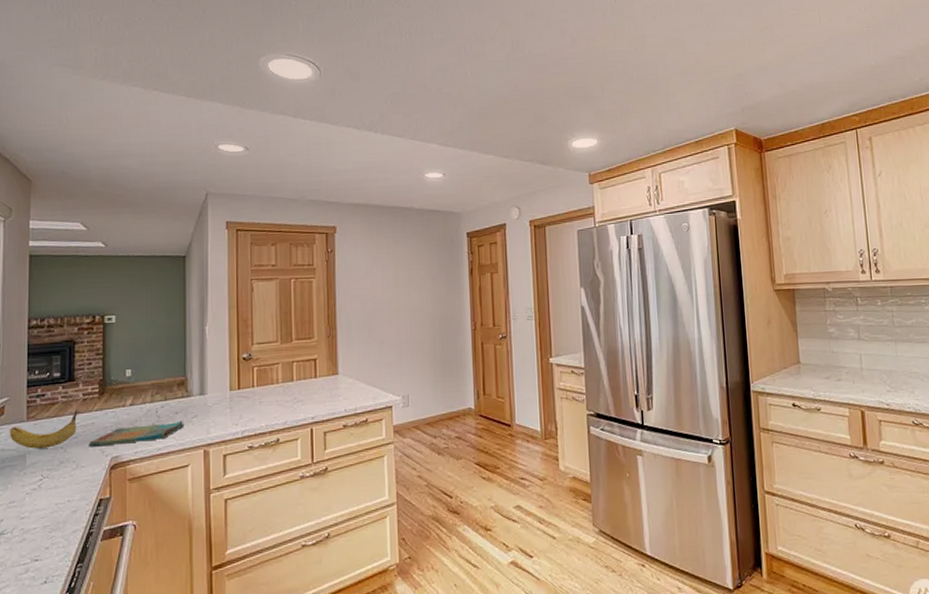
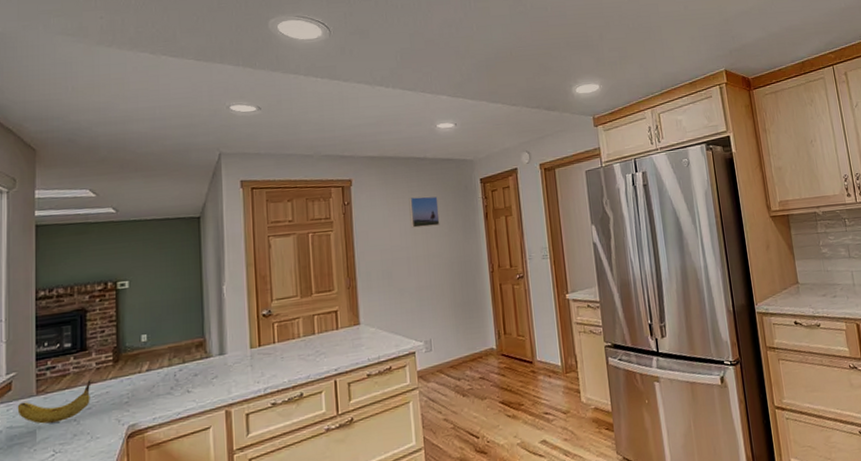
dish towel: present [89,420,185,447] -> none [104,382,204,417]
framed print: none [392,248,423,280] -> present [408,196,440,228]

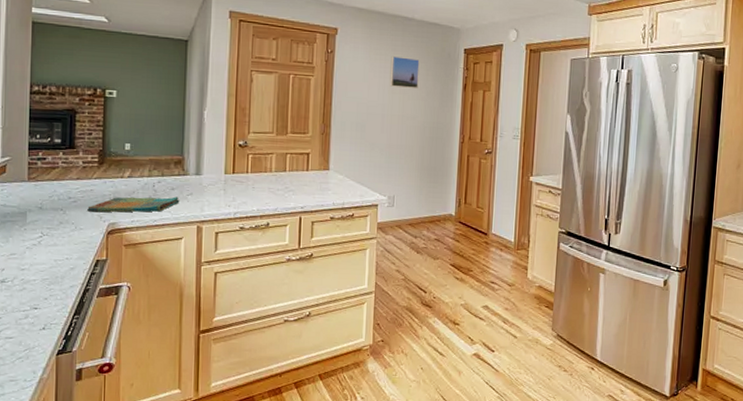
fruit: present [17,378,93,424] -> none [10,175,79,209]
dish towel: none [104,382,204,417] -> present [87,196,180,213]

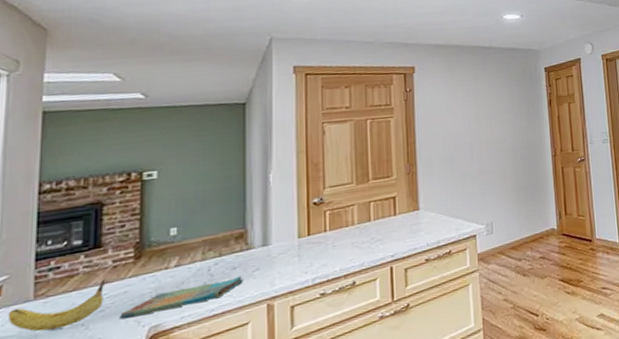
fruit: none [10,175,79,209] -> present [7,277,108,332]
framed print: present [389,56,420,88] -> none [473,84,504,114]

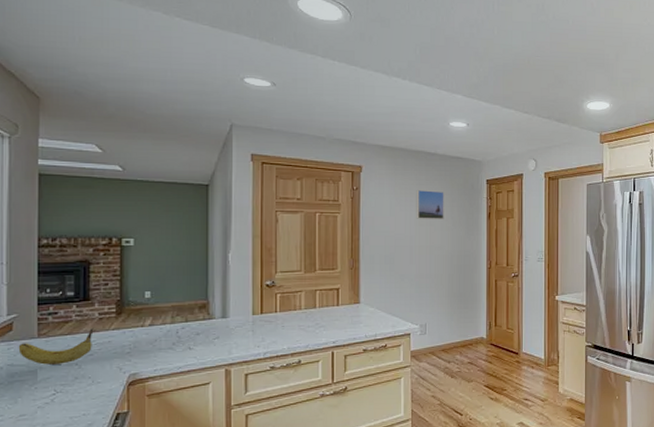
dish towel: present [120,276,244,320] -> none [105,341,206,364]
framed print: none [473,84,504,114] -> present [416,190,444,219]

